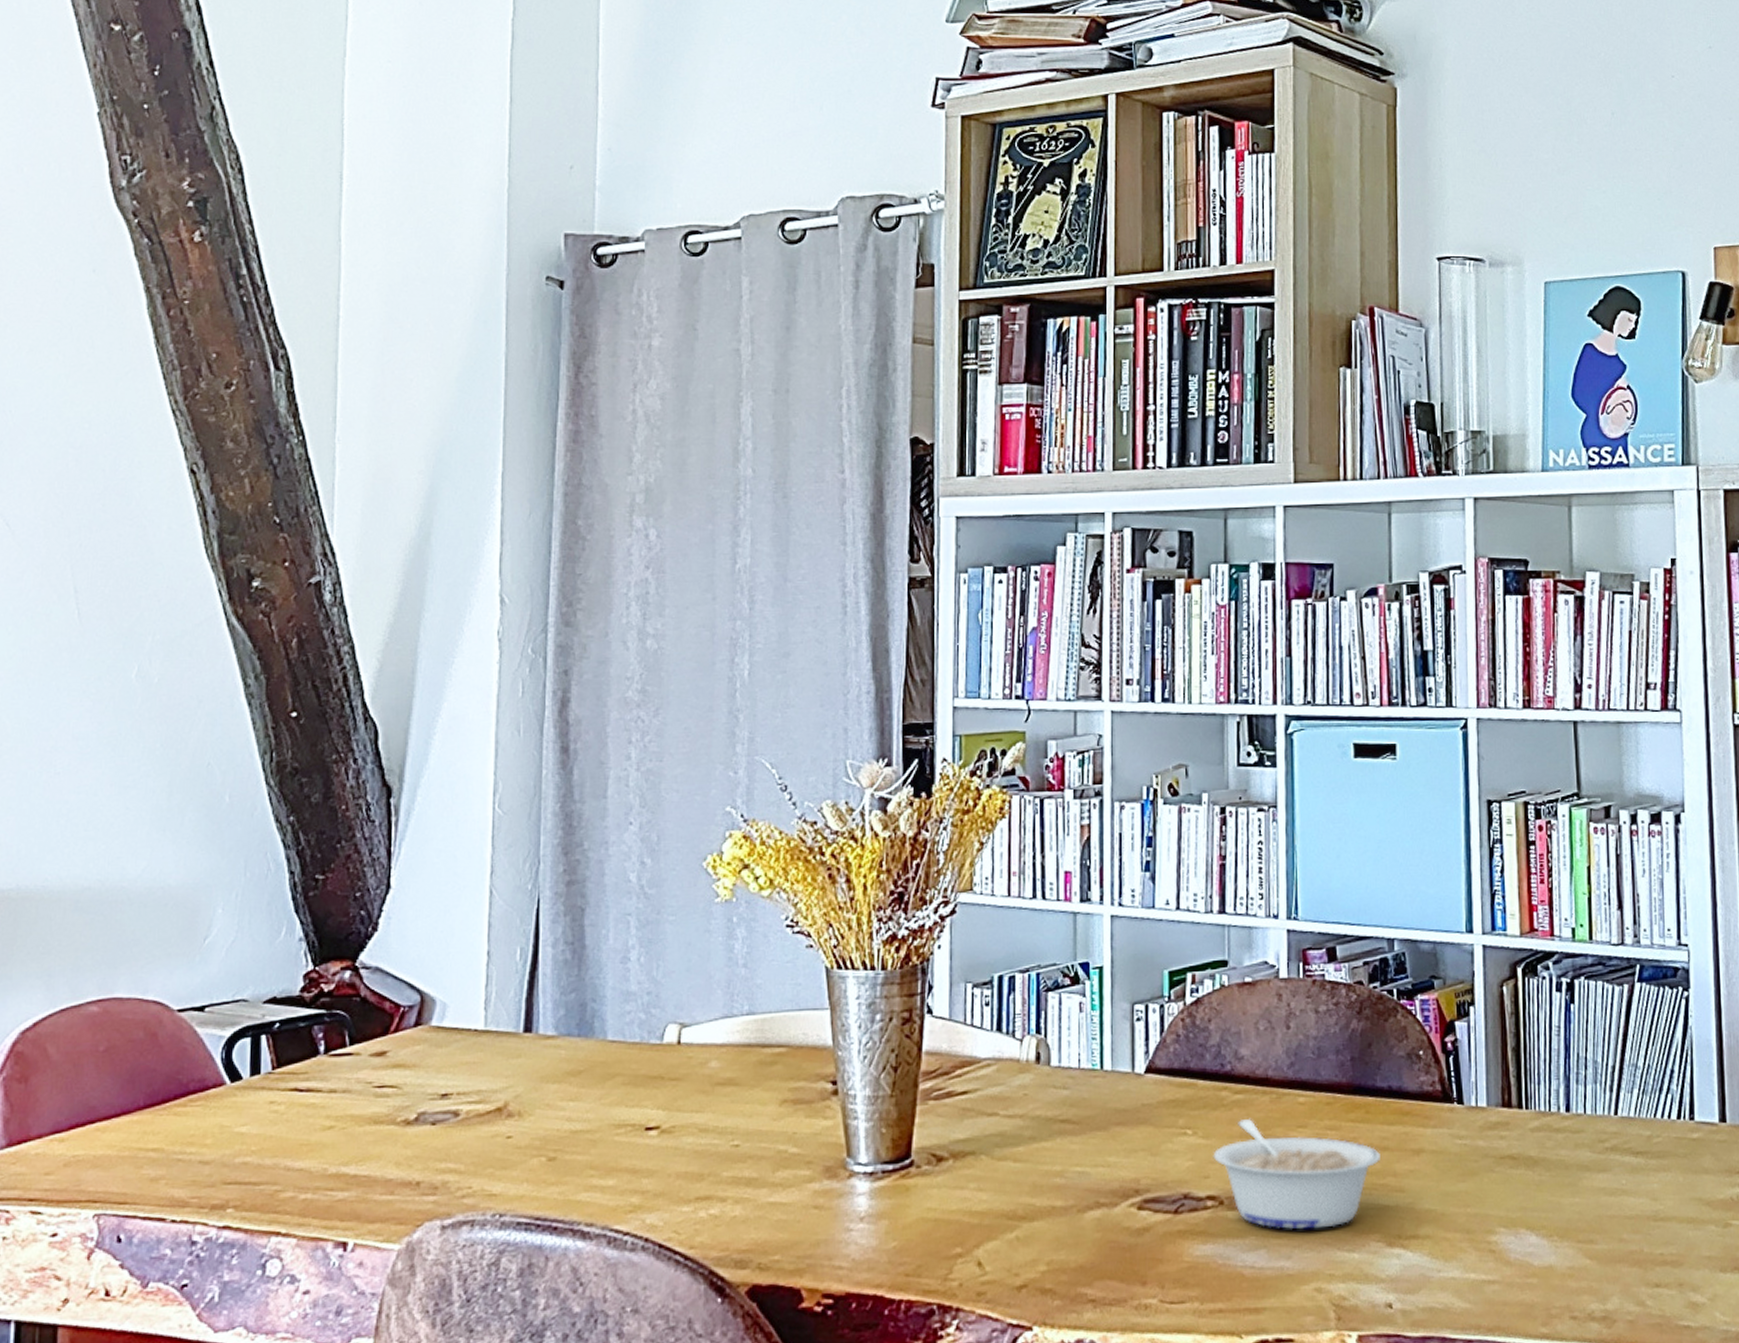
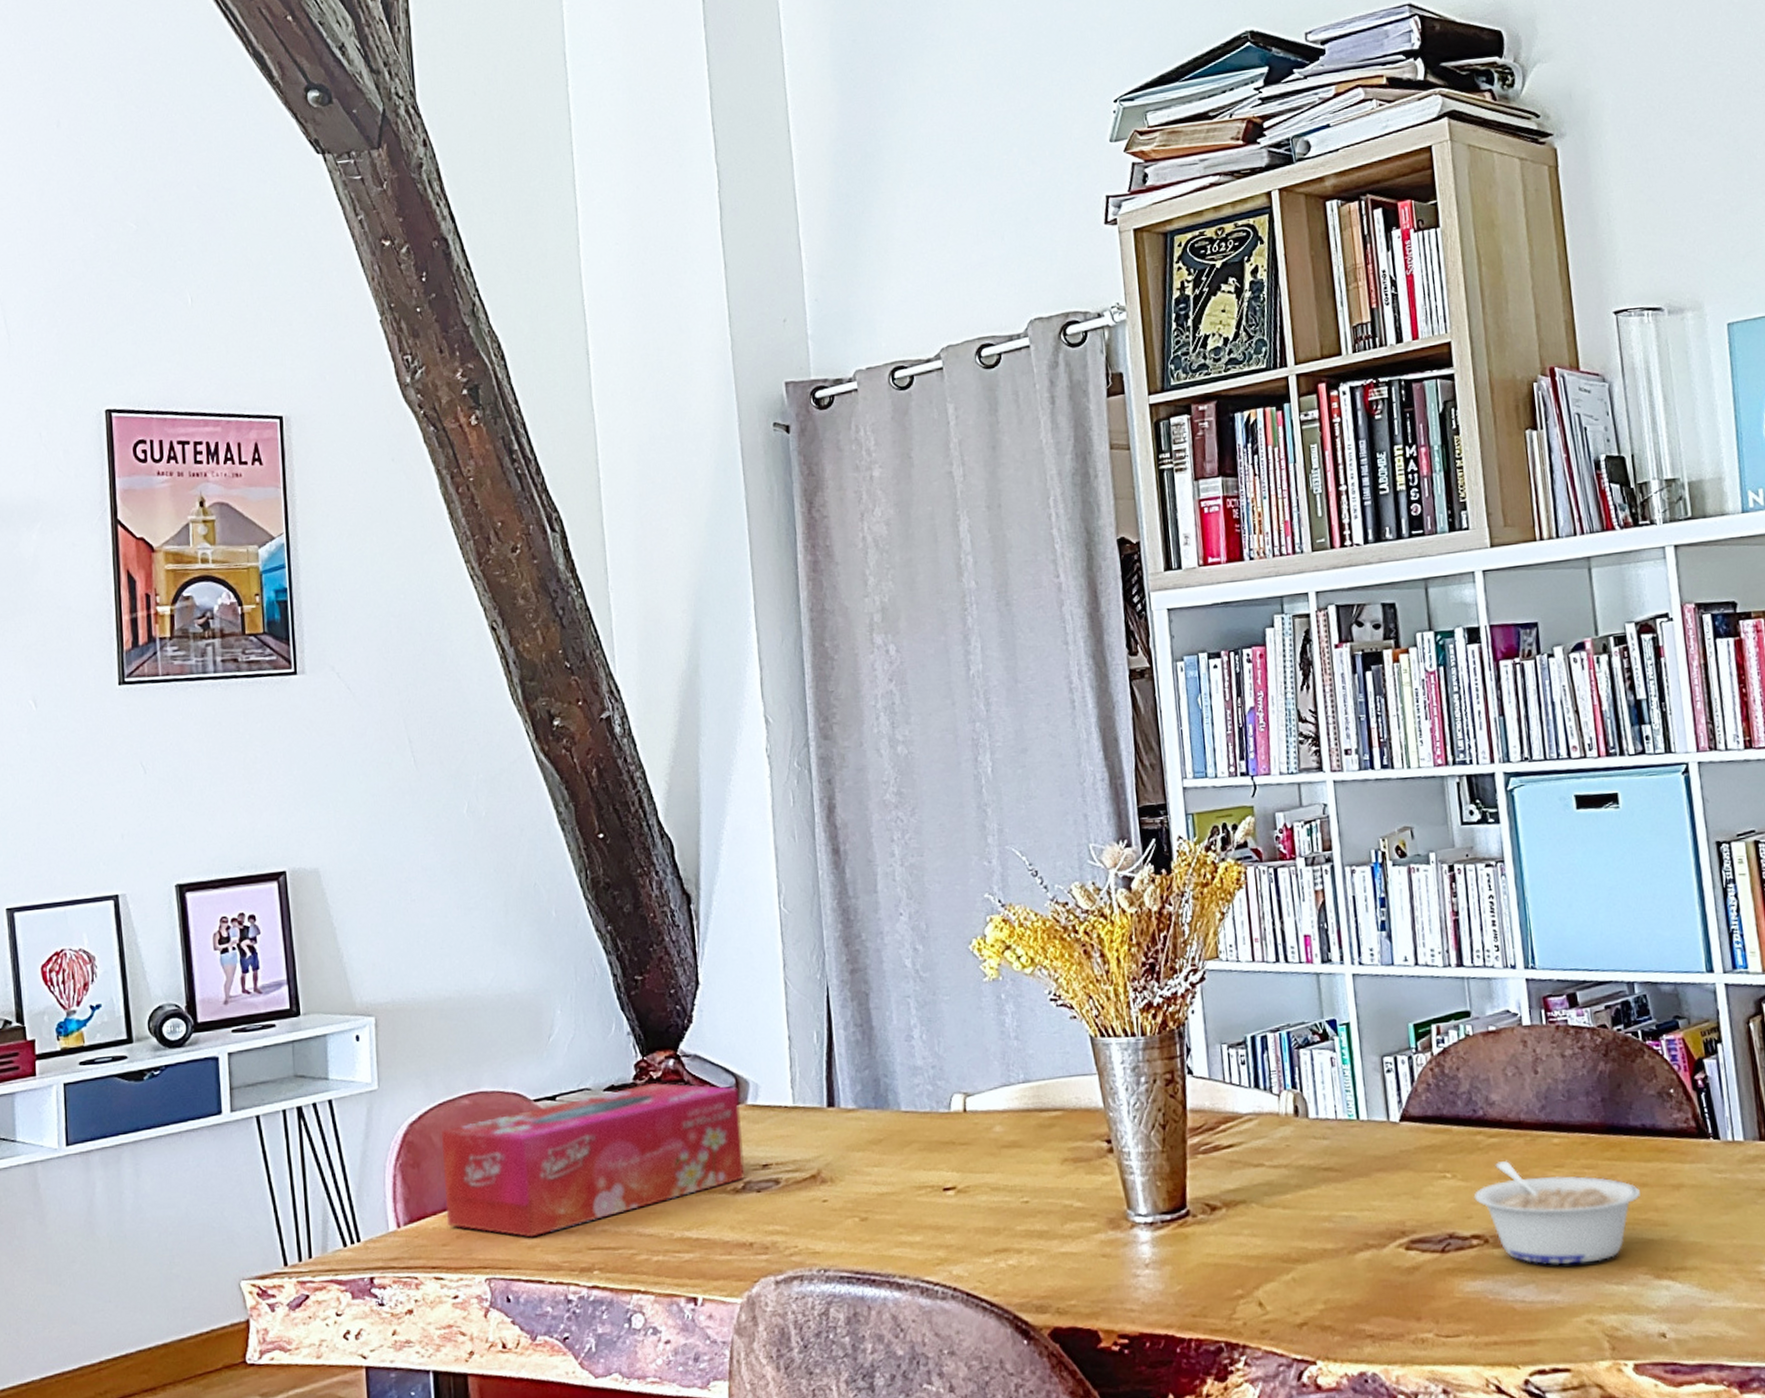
tissue box: none [53,996,422,1168] -> present [440,1082,745,1238]

